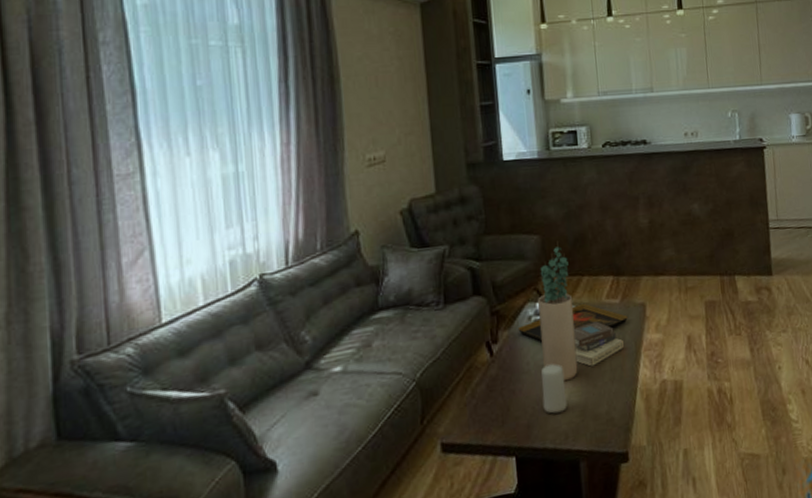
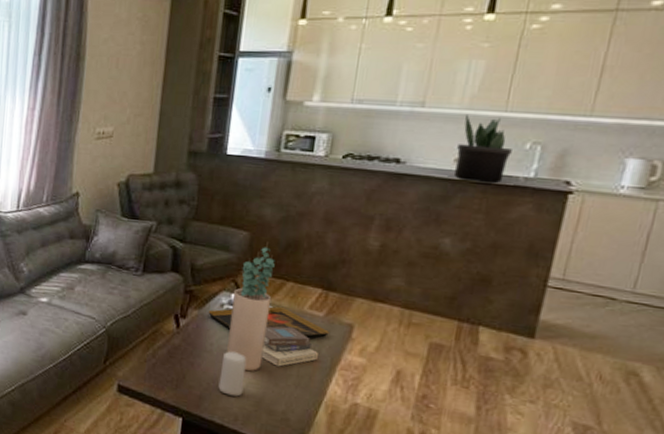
planter: none [684,94,721,152] -> present [453,115,512,184]

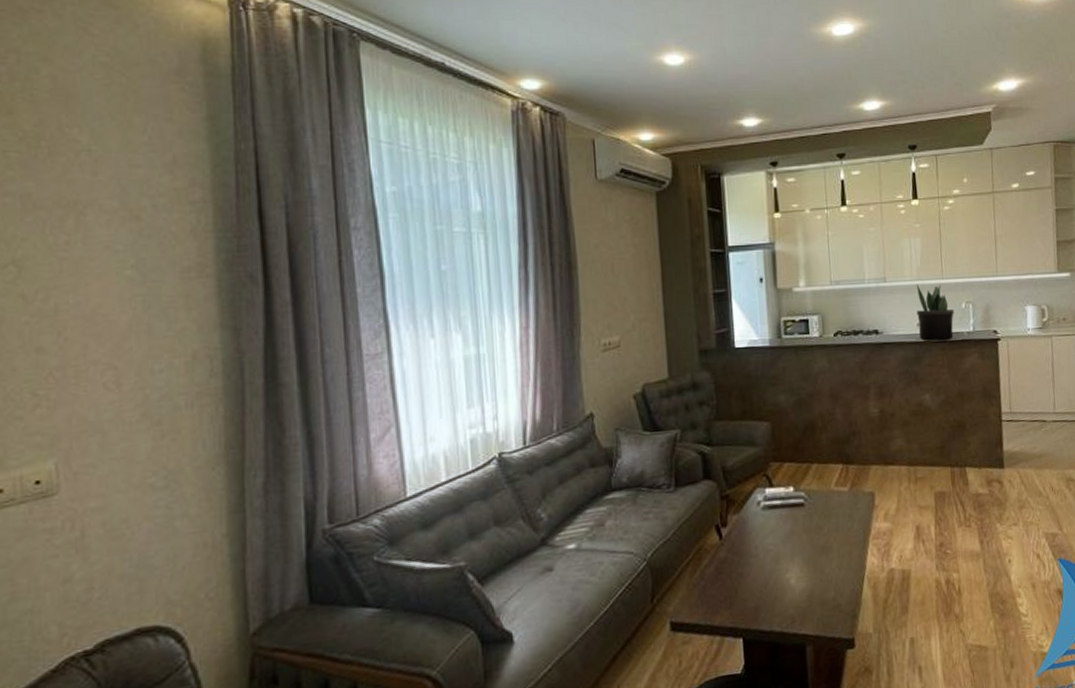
decorative tray: present [208,306,329,339] -> none [747,491,856,527]
candle: present [218,351,247,397] -> none [769,549,795,598]
vase: present [227,241,275,372] -> none [767,428,806,567]
books: present [261,326,318,367] -> none [801,508,852,553]

